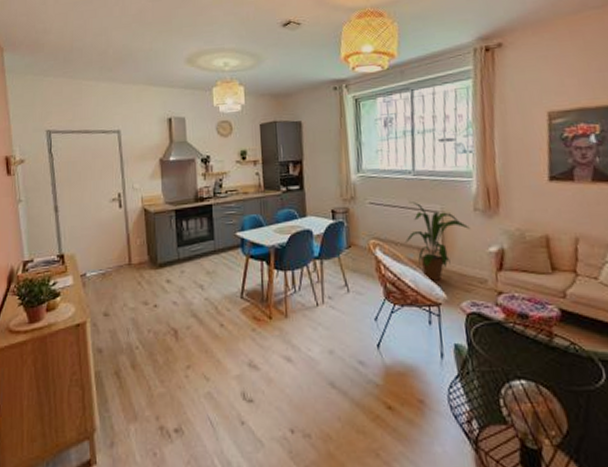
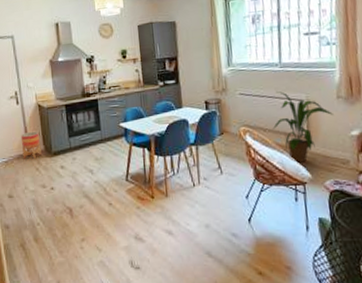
planter: none [122,239,145,271] -> present [20,131,41,159]

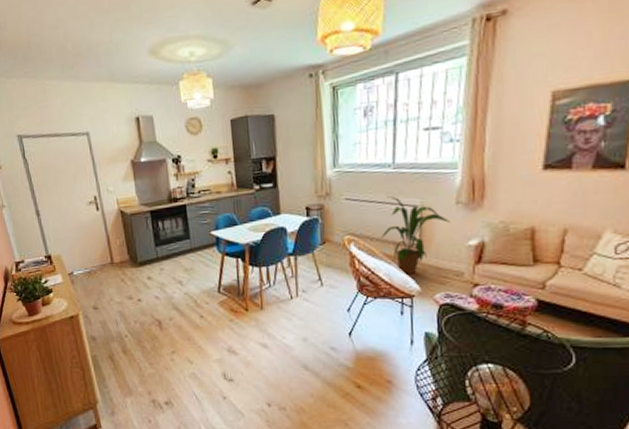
planter: present [20,131,41,159] -> none [103,239,126,270]

